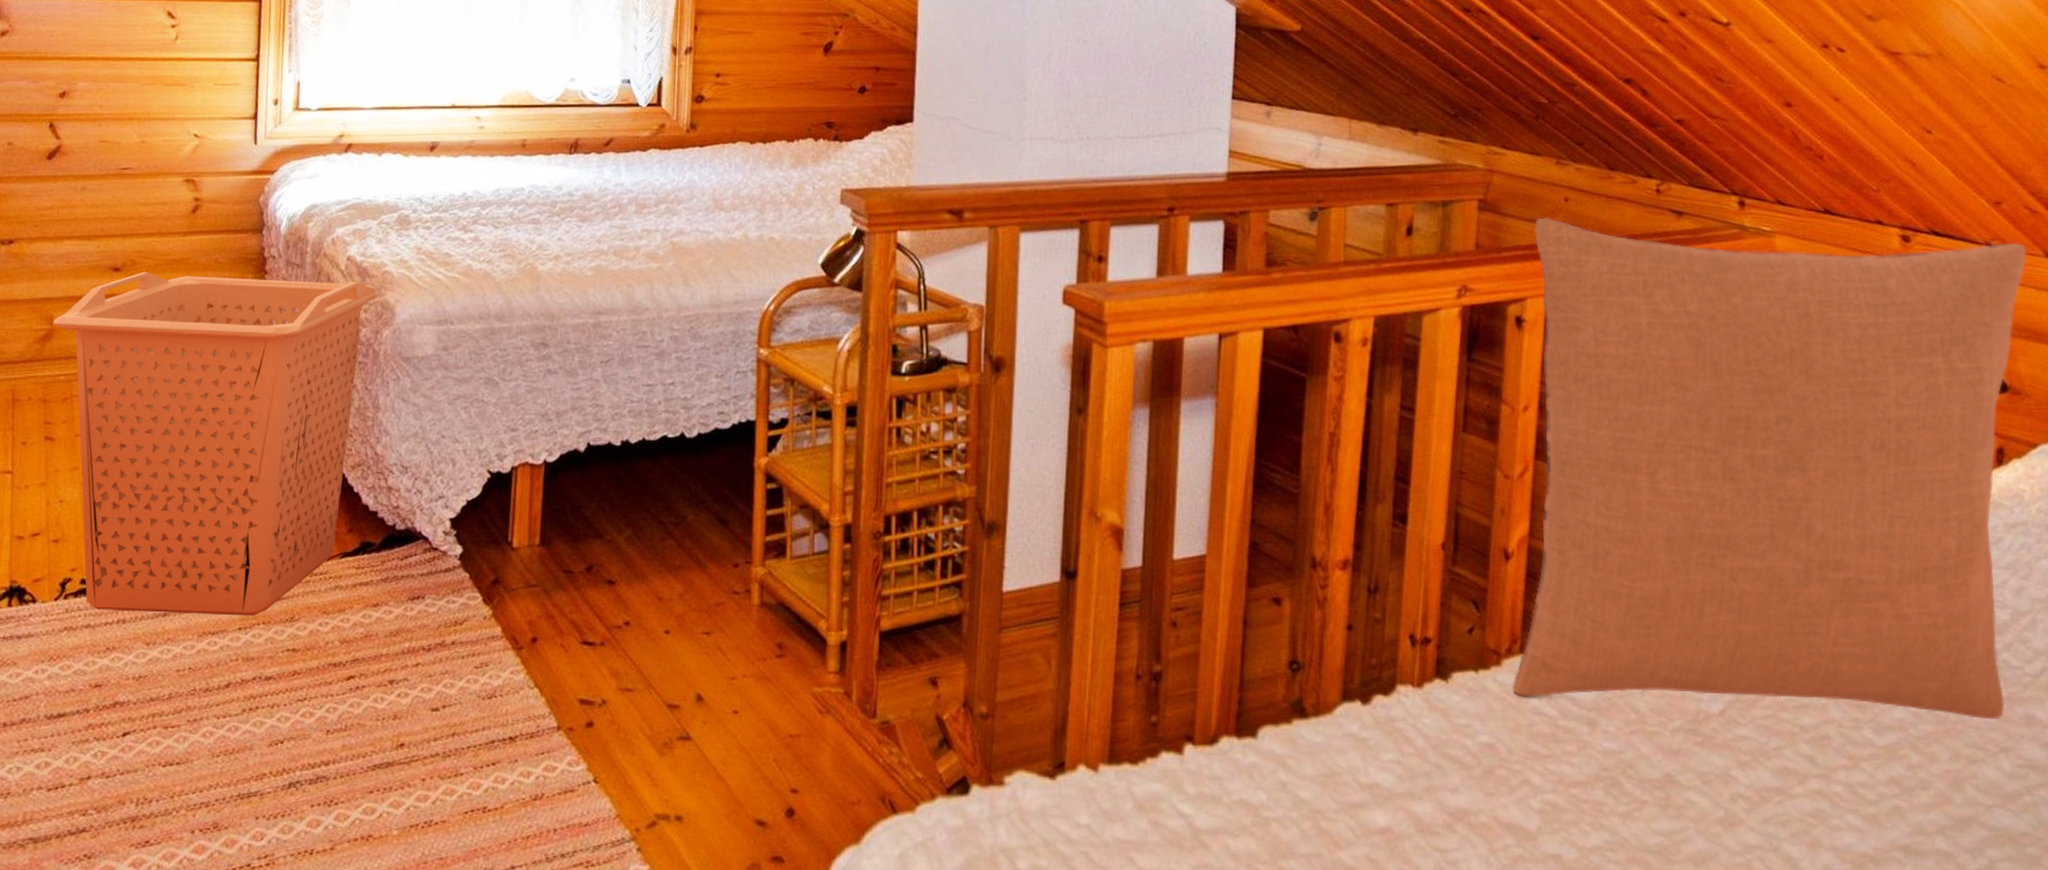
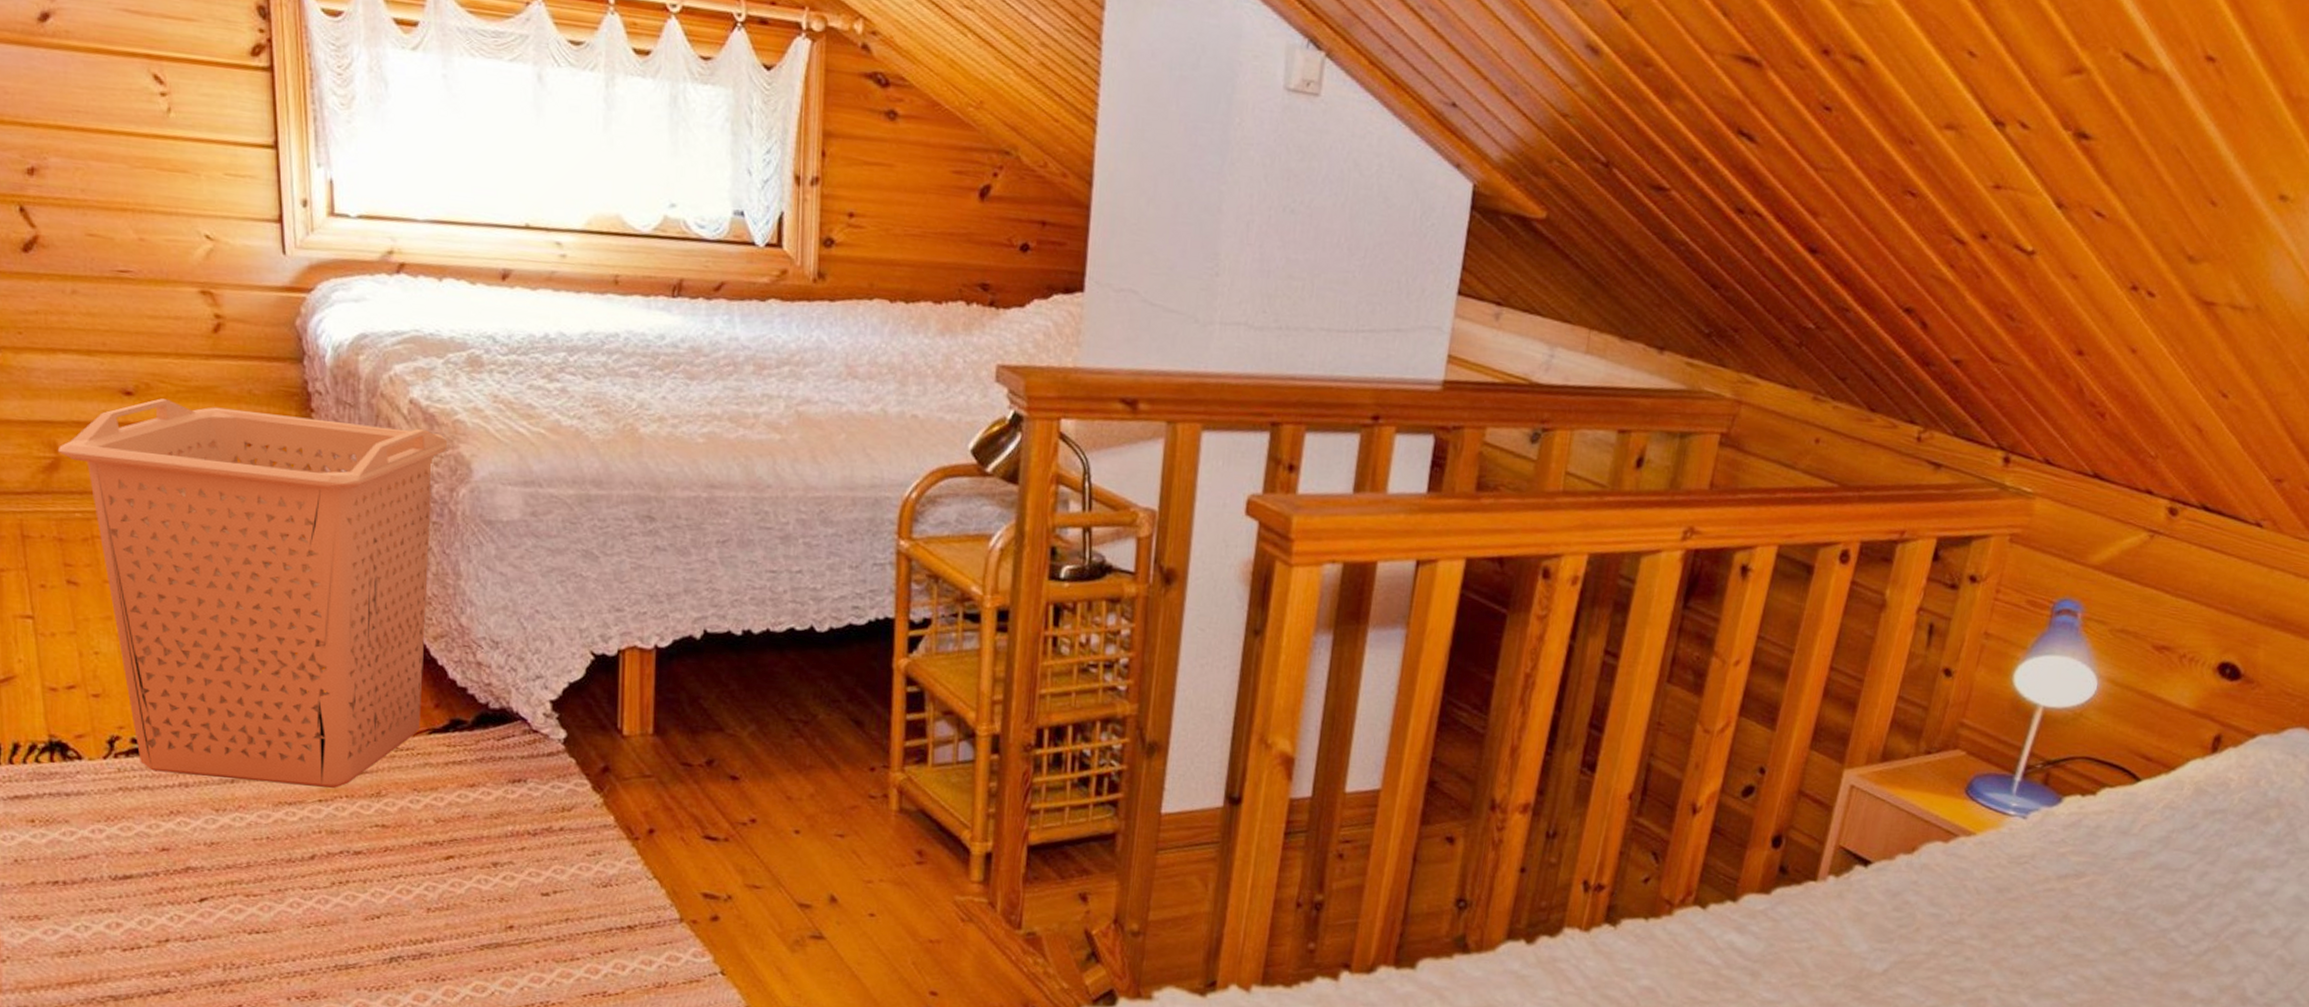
pillow: present [1511,217,2027,720] -> none [1679,458,2297,994]

